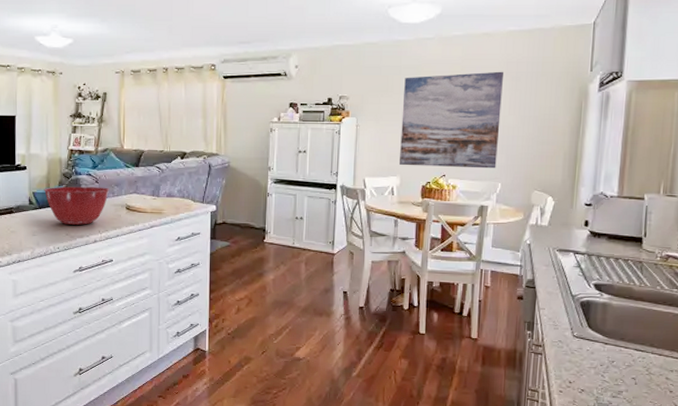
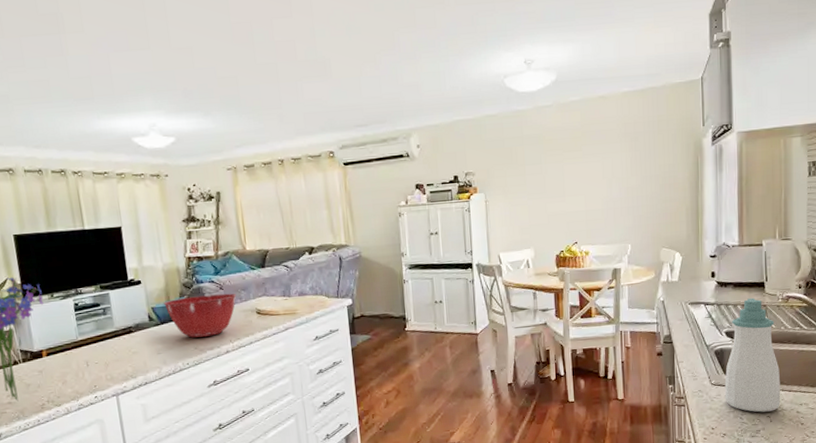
wall art: present [400,71,503,169] -> none [528,133,625,237]
soap bottle: none [586,252,651,373] -> present [724,297,781,413]

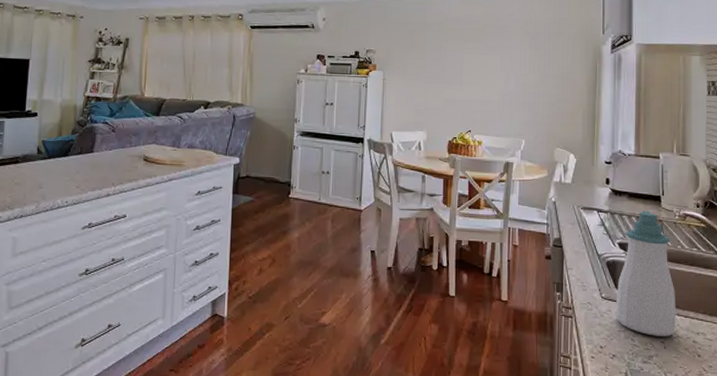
mixing bowl: present [163,293,237,338] -> none [54,135,127,177]

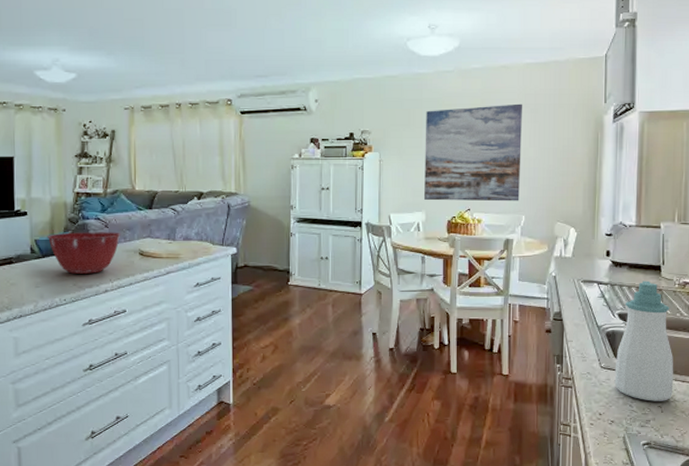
mixing bowl: none [54,135,127,177] -> present [47,232,121,274]
wall art: none [426,31,523,125] -> present [424,103,522,202]

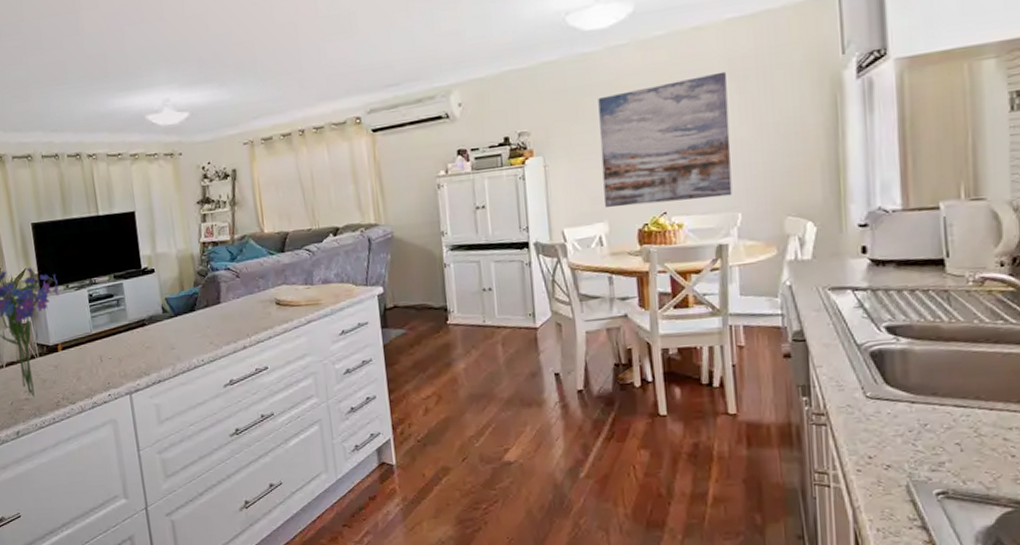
mixing bowl: present [47,232,121,274] -> none [177,281,254,332]
soap bottle: present [614,281,674,401] -> none [886,280,977,438]

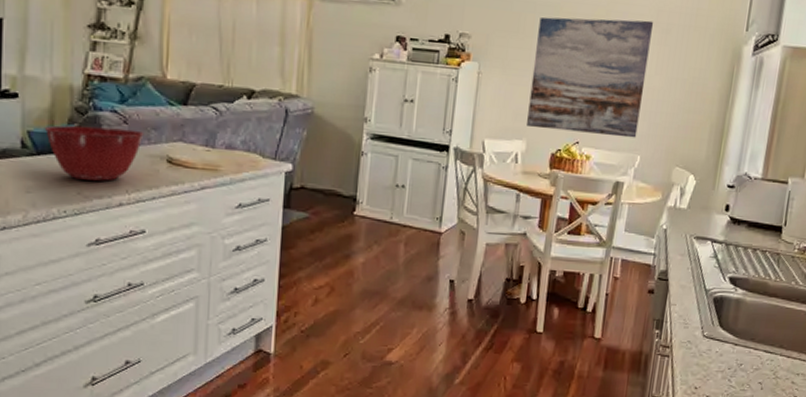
mixing bowl: none [177,281,254,332] -> present [44,125,144,181]

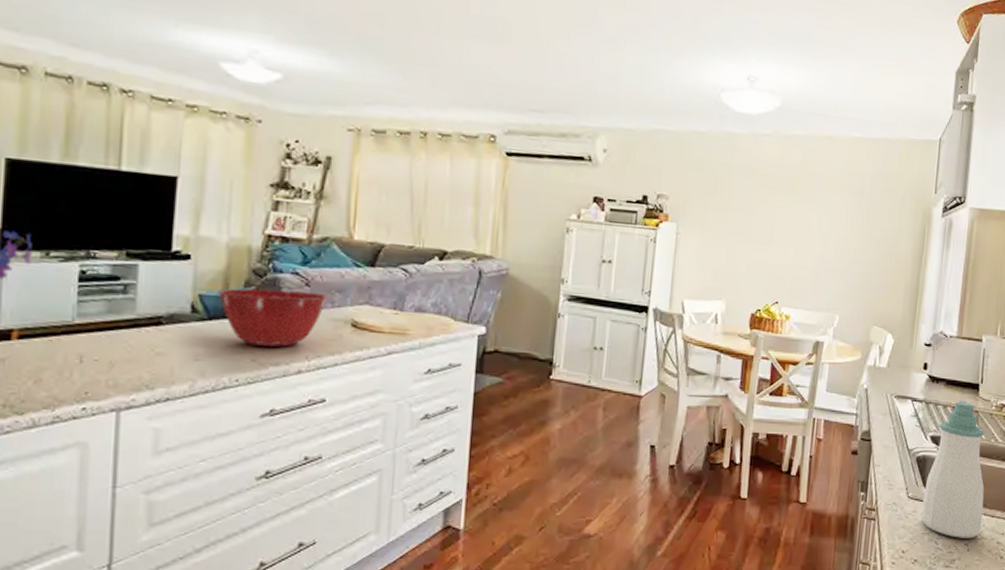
wall art: present [527,16,653,138] -> none [726,178,846,298]
soap bottle: none [715,242,786,377] -> present [921,400,985,538]

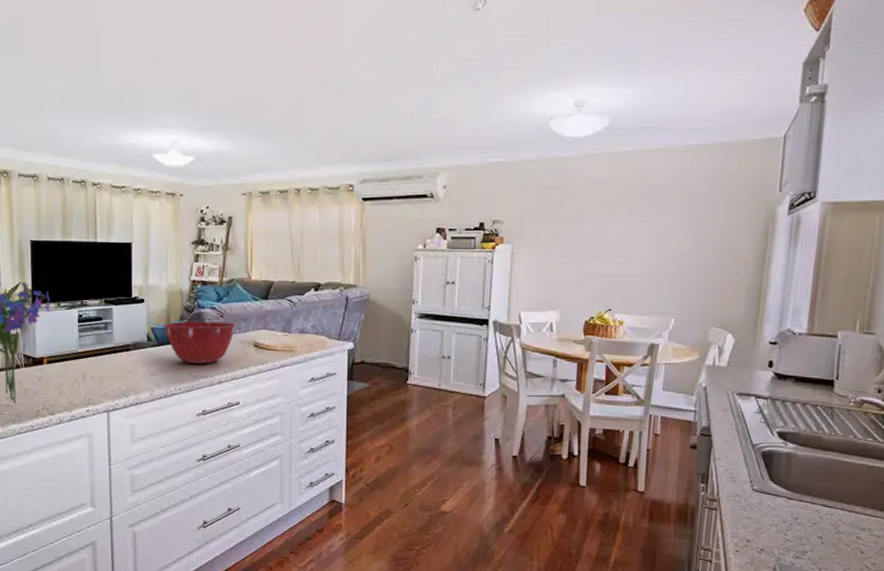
soap bottle: present [921,400,985,538] -> none [767,396,842,532]

